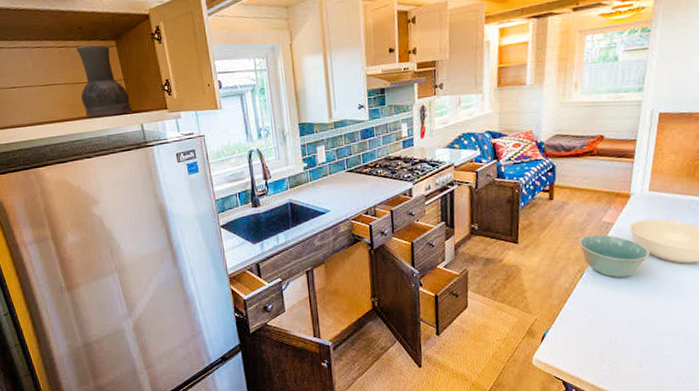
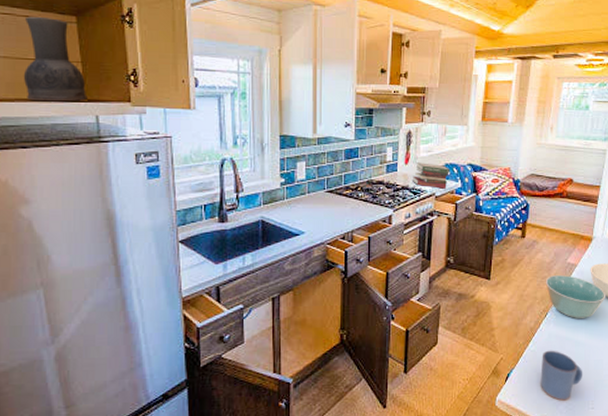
books: none [430,134,467,159] -> present [413,162,449,189]
mug: none [579,309,628,360] -> present [540,350,583,401]

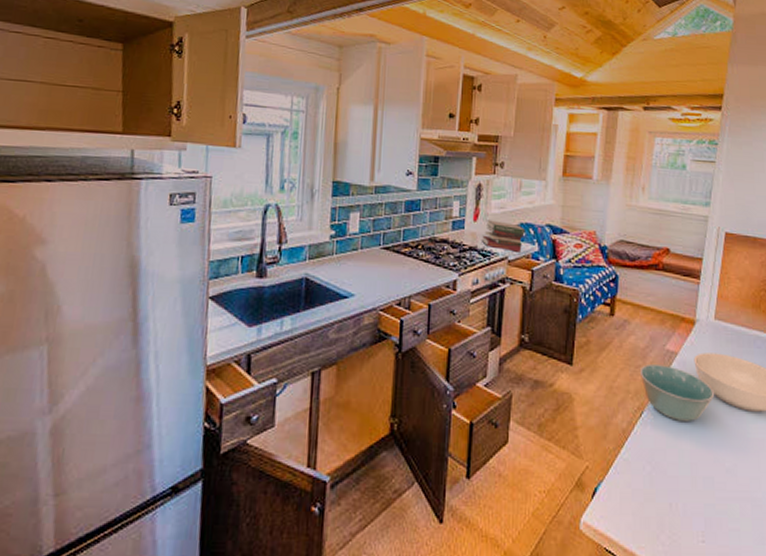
vase: present [23,16,88,102] -> none [58,41,125,134]
mug: present [540,350,583,401] -> none [636,460,690,529]

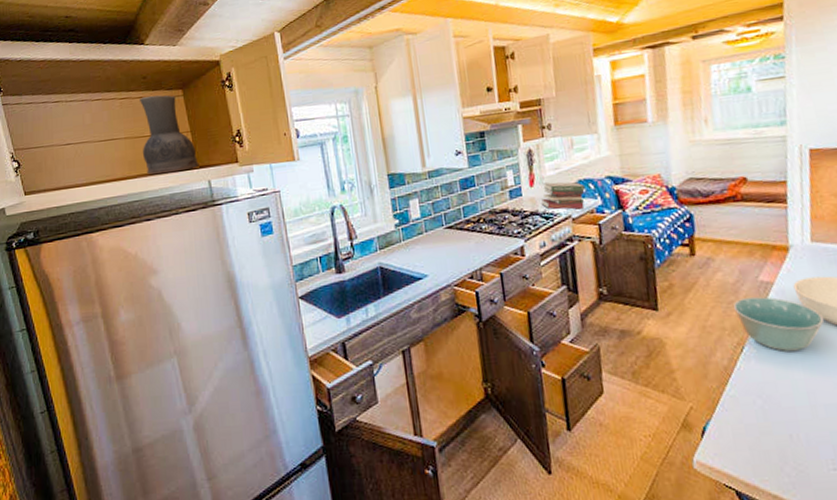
vase: none [58,41,125,134] -> present [140,95,199,175]

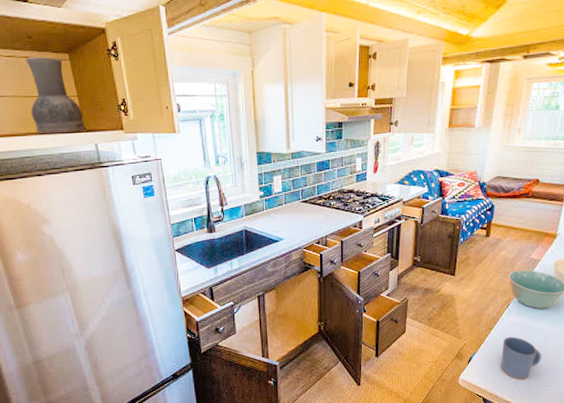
books: present [541,181,585,210] -> none [381,171,416,195]
mug: none [746,393,812,461] -> present [501,336,542,380]

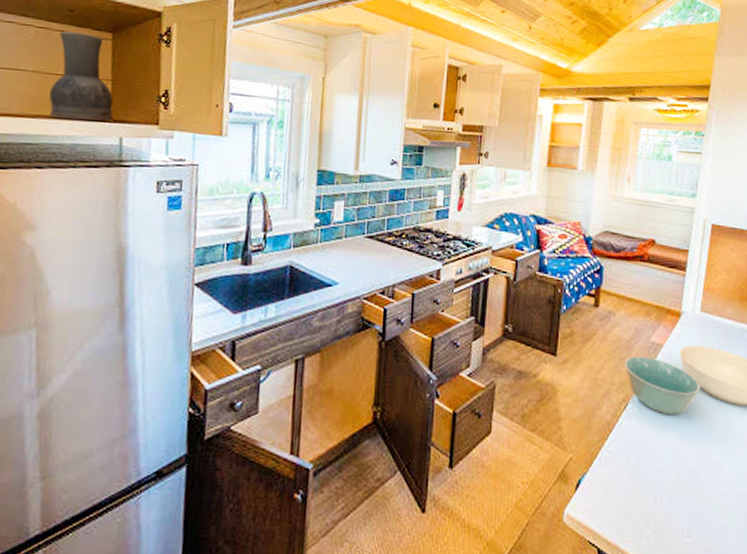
mug: present [501,336,542,380] -> none [620,452,675,523]

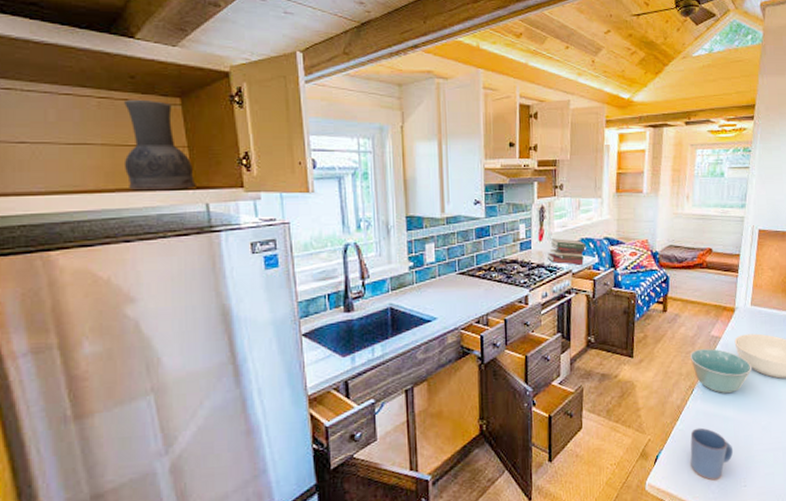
books: none [466,210,509,242] -> present [548,238,586,265]
mug: none [620,452,675,523] -> present [690,427,734,481]

